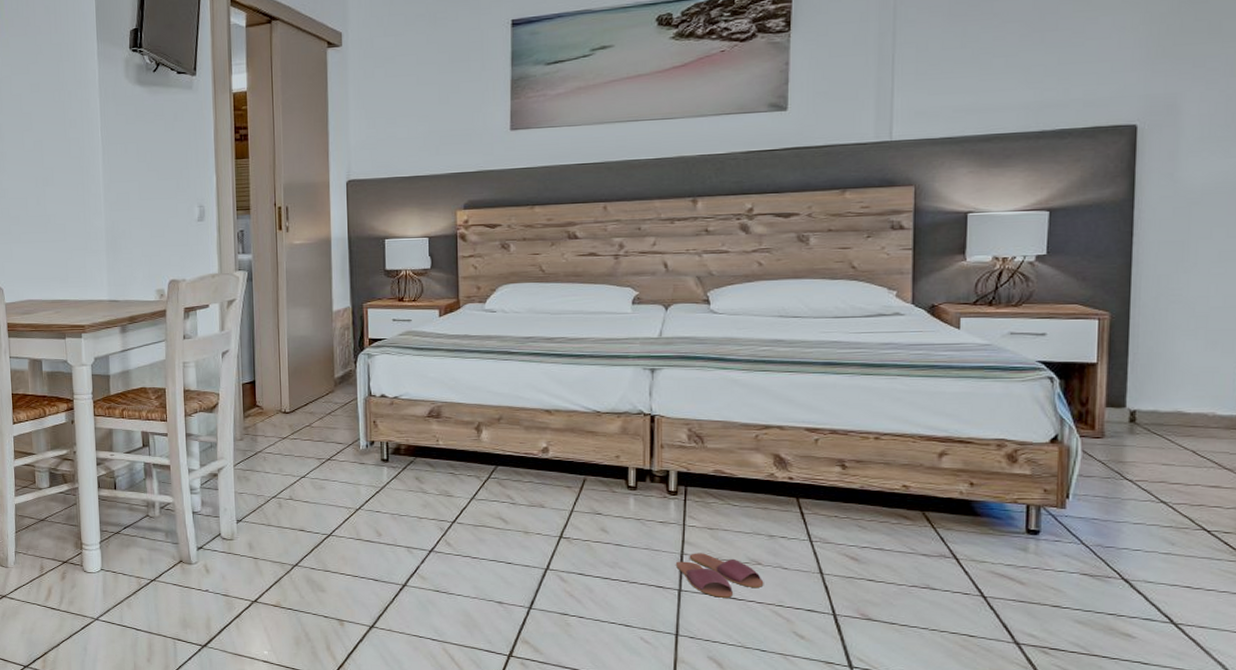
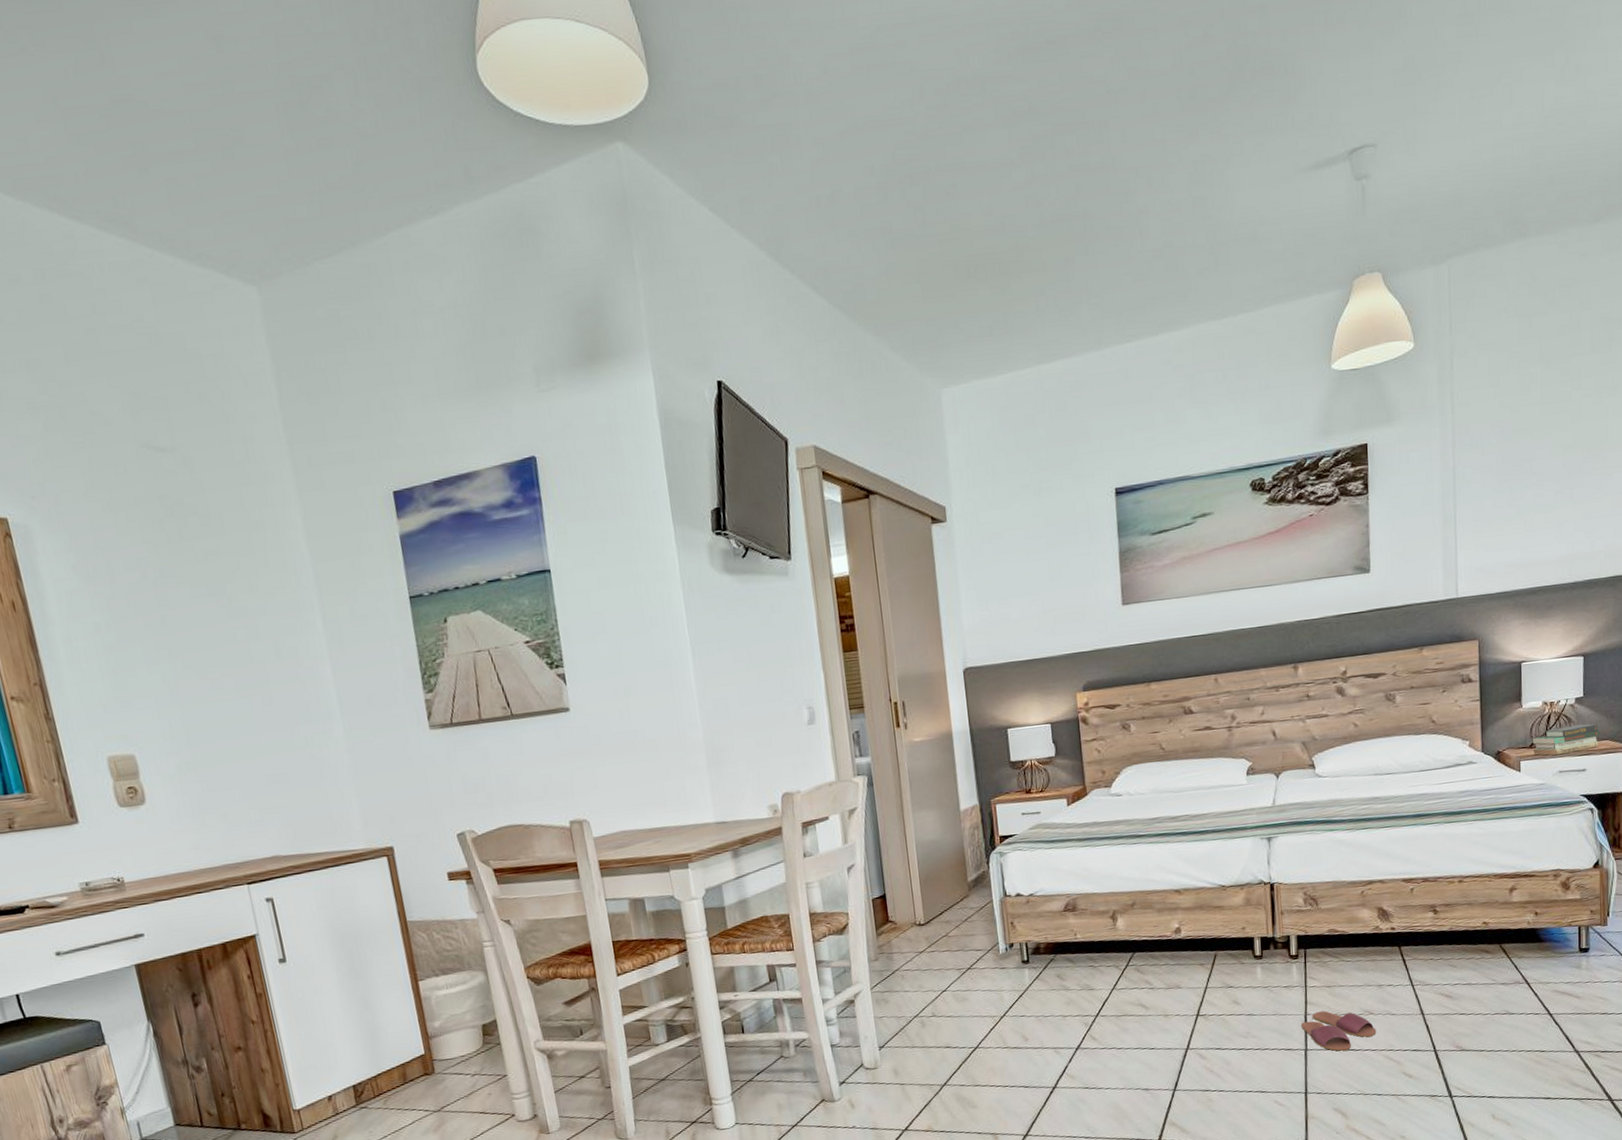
books: none [977,284,1067,316] -> present [1532,723,1600,756]

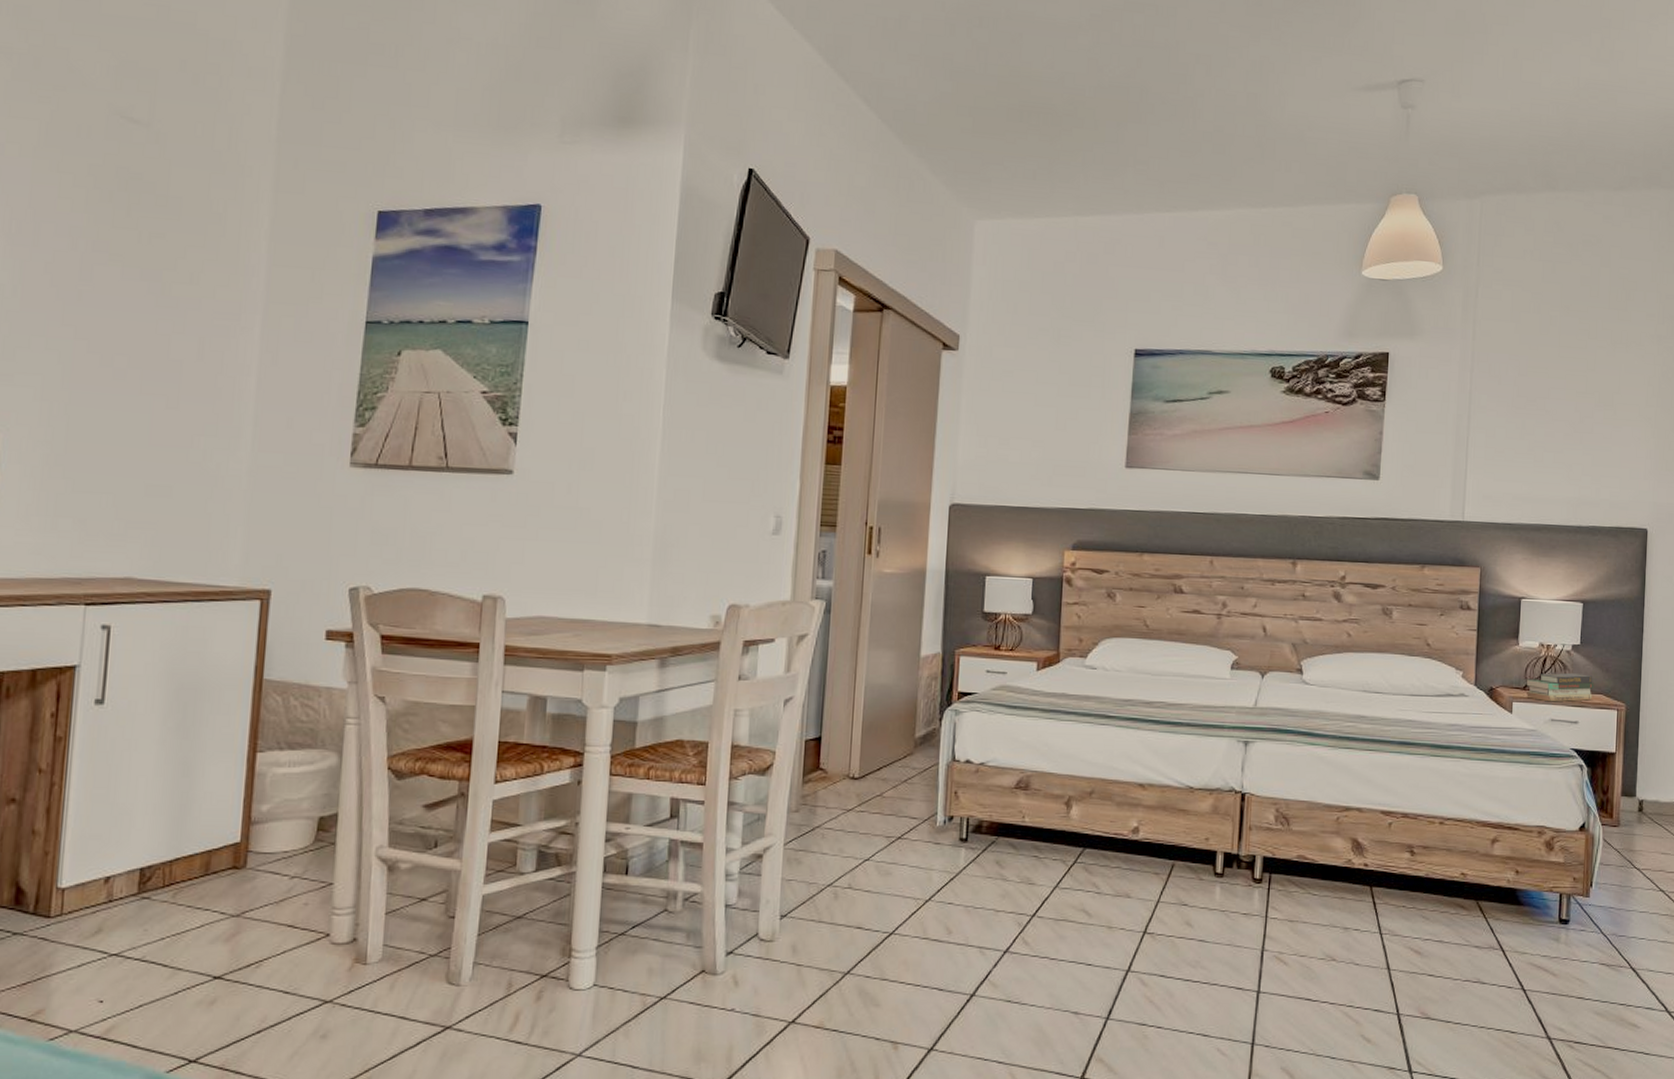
slippers: present [1301,1010,1376,1051] -> none [1256,948,1337,999]

